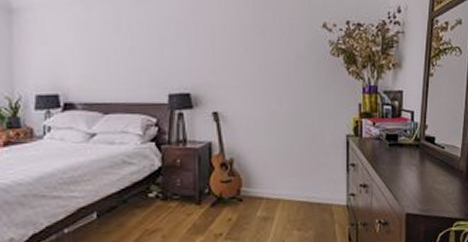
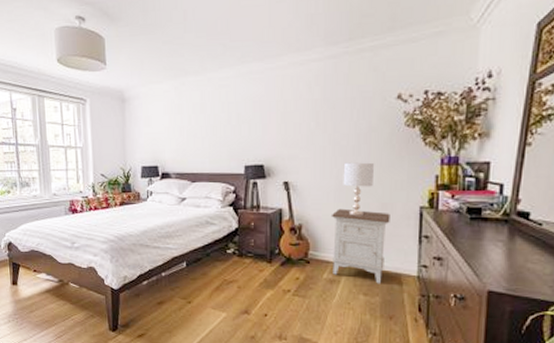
nightstand: none [263,139,320,217] -> present [331,208,390,284]
lamp: none [274,91,305,147] -> present [343,162,375,216]

